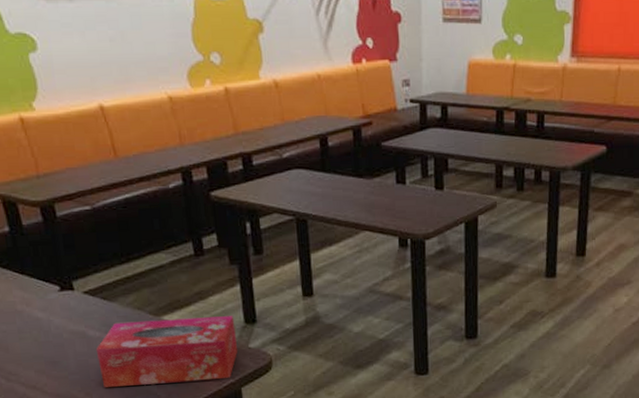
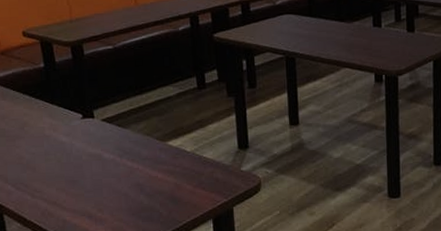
tissue box: present [95,316,239,387] -> none [109,142,232,204]

